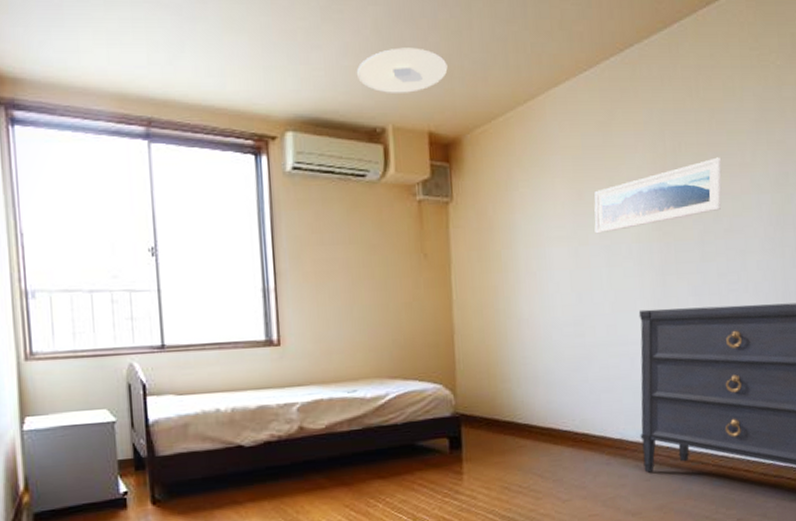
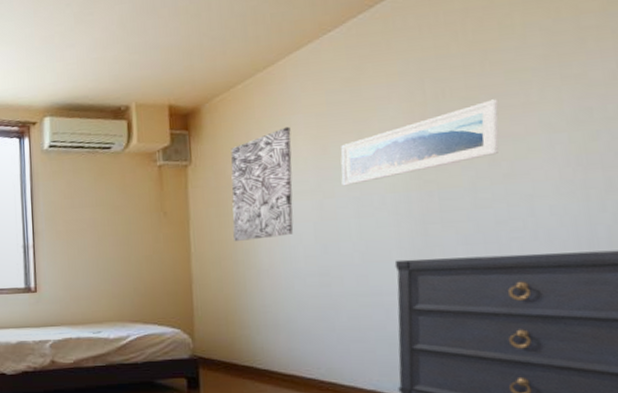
ceiling light: present [357,47,448,93] -> none [105,34,187,77]
wall art: none [492,167,552,288] -> present [231,126,294,241]

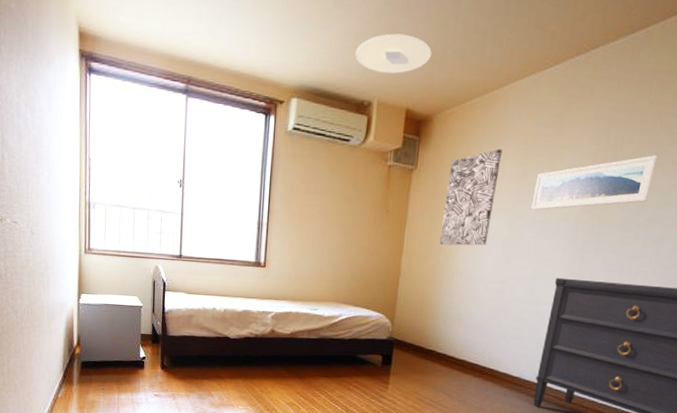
ceiling light: none [105,34,187,77] -> present [355,33,432,74]

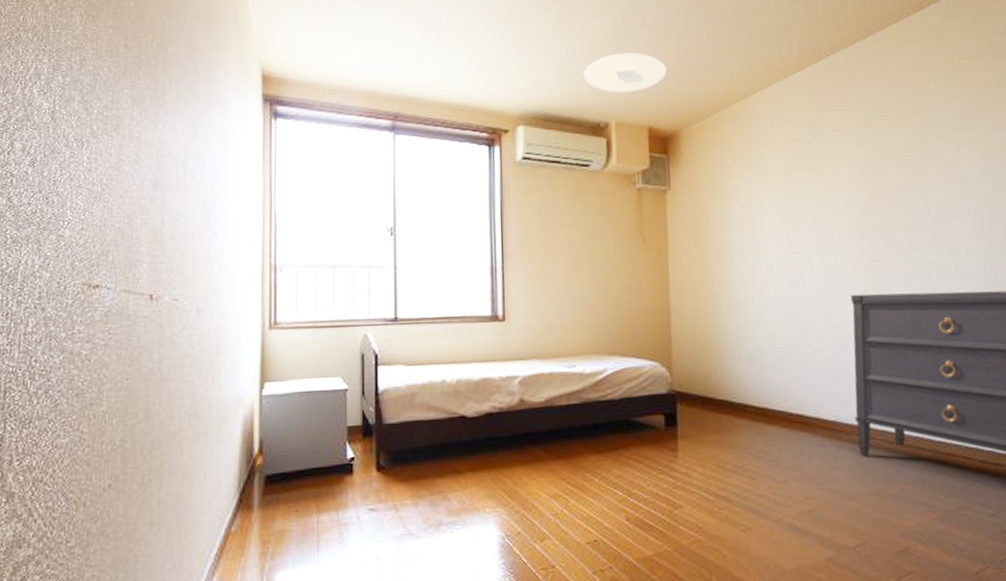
wall art: present [439,149,502,246] -> none [707,160,765,271]
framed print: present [531,155,658,210] -> none [804,152,929,222]

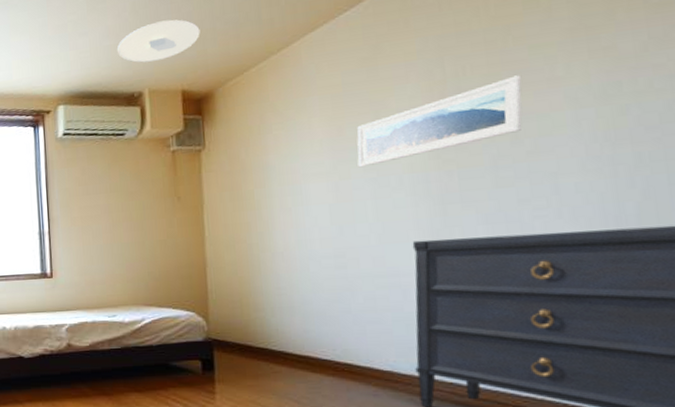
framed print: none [804,152,929,222] -> present [357,75,522,168]

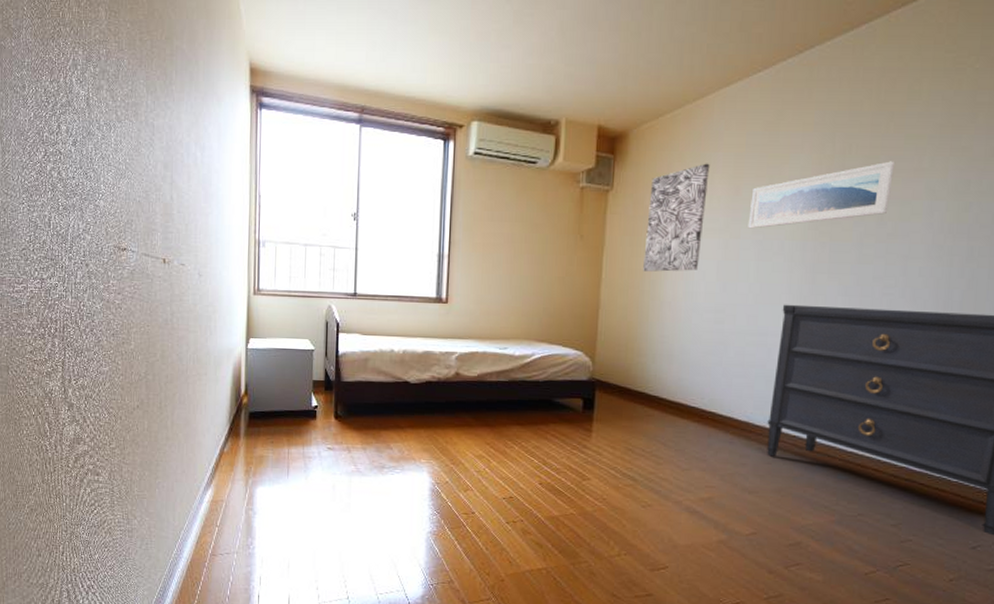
ceiling light: present [117,19,200,63] -> none [540,48,624,90]
wall art: none [244,108,309,224] -> present [643,163,710,272]

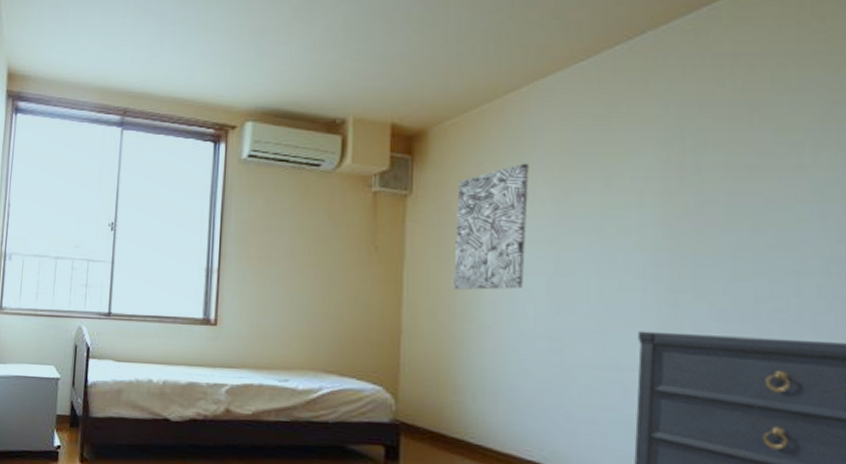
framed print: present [748,161,896,229] -> none [583,158,767,239]

